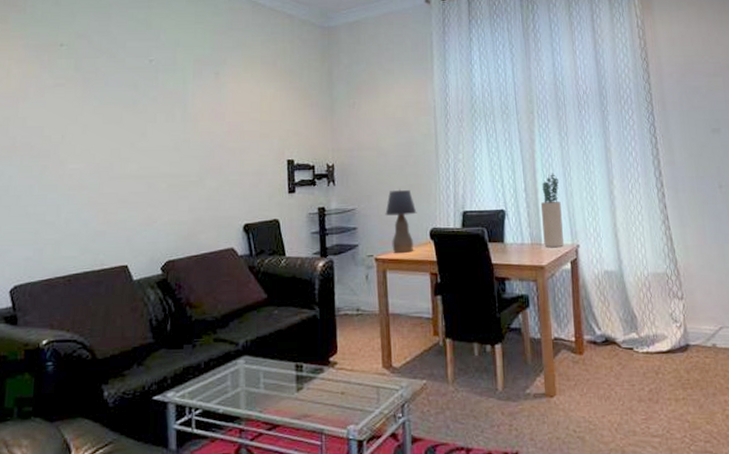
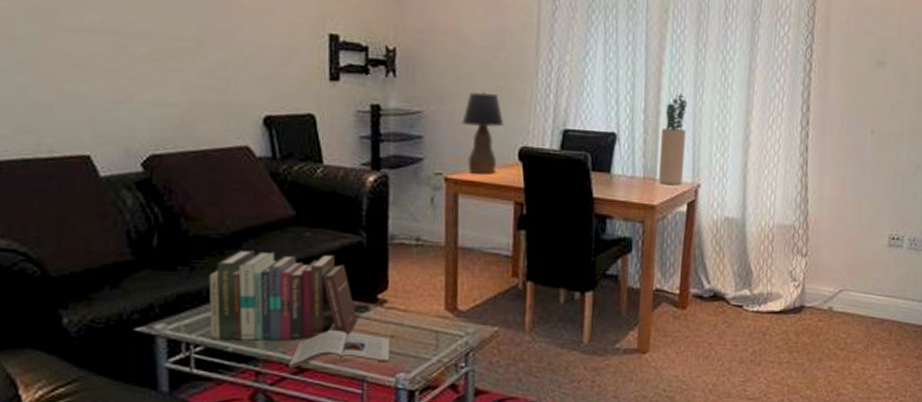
books: none [205,328,316,405] -> present [208,250,358,342]
magazine: none [264,390,342,425] -> present [289,331,391,368]

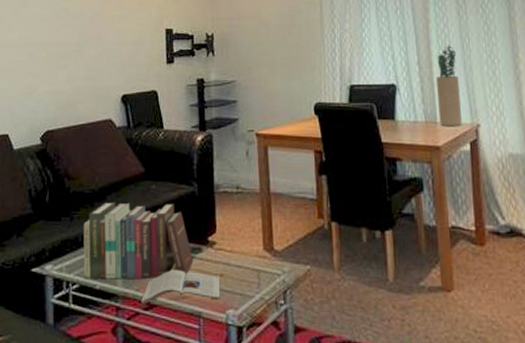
table lamp: present [462,90,504,176] -> none [266,59,300,130]

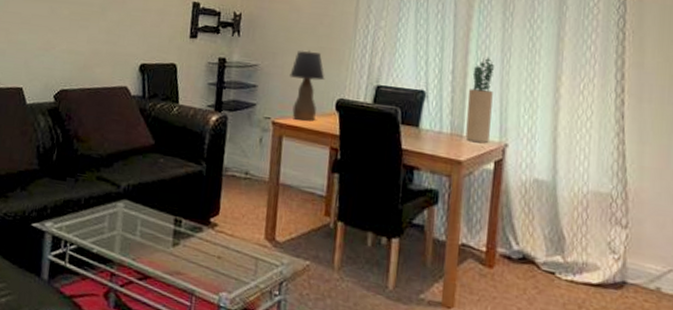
books: present [83,202,194,281] -> none [82,169,193,252]
magazine: present [141,270,221,305] -> none [136,245,218,281]
table lamp: none [266,59,300,130] -> present [289,49,325,122]

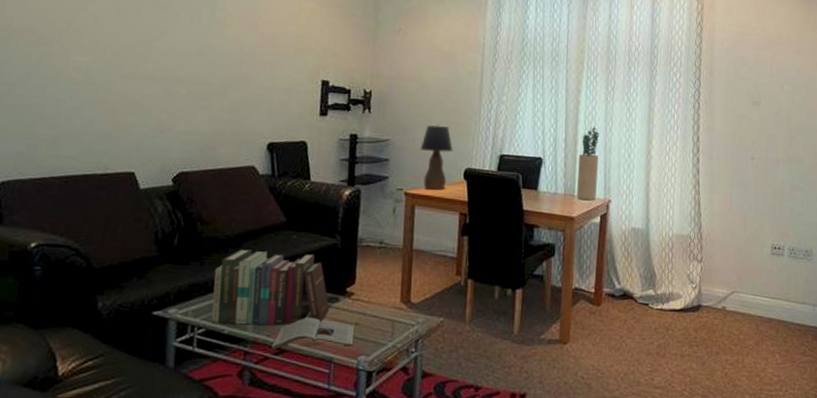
books: none [82,169,193,252] -> present [211,249,330,325]
magazine: none [136,245,218,281] -> present [271,318,355,350]

